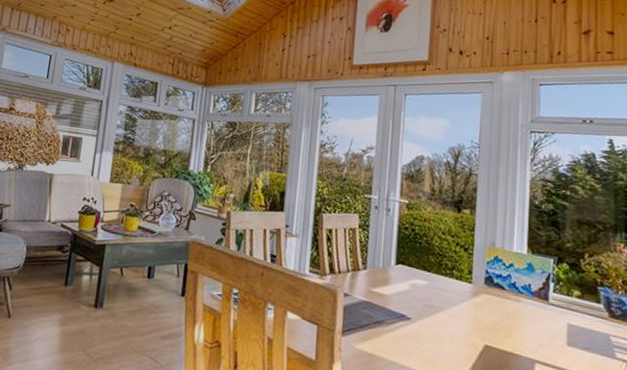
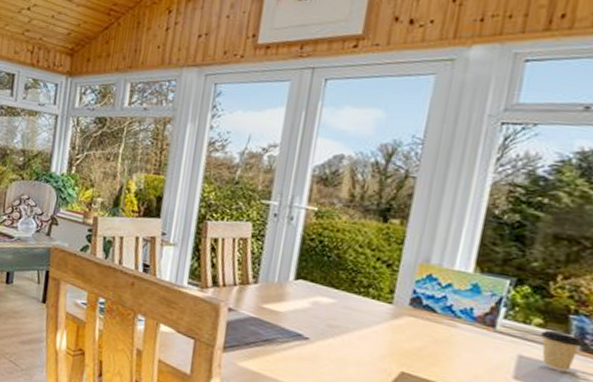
coffee cup: none [580,300,610,337] -> present [539,329,583,373]

